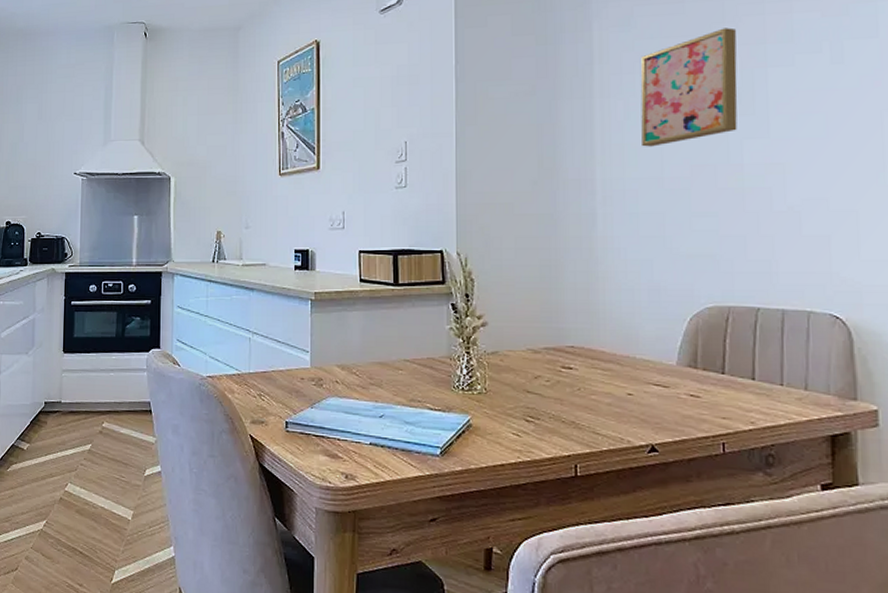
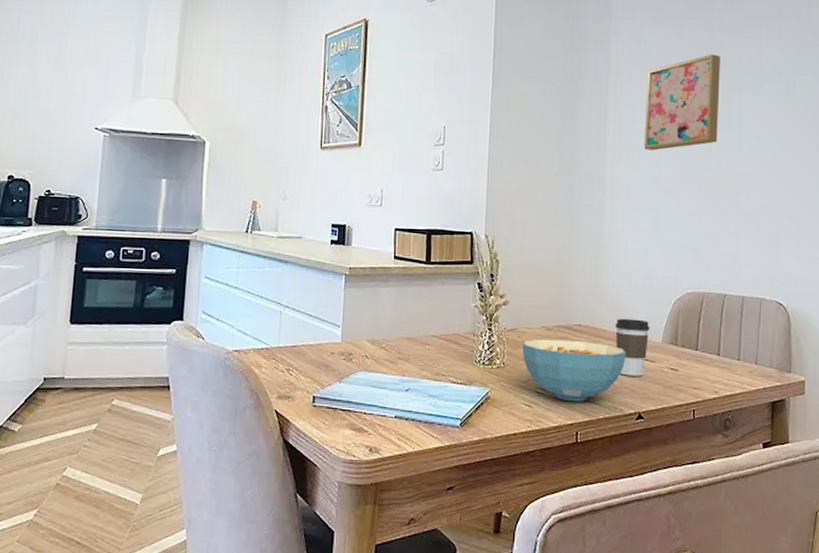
cereal bowl: none [506,362,632,432] -> present [522,339,626,402]
coffee cup: none [616,338,661,404] -> present [615,318,650,376]

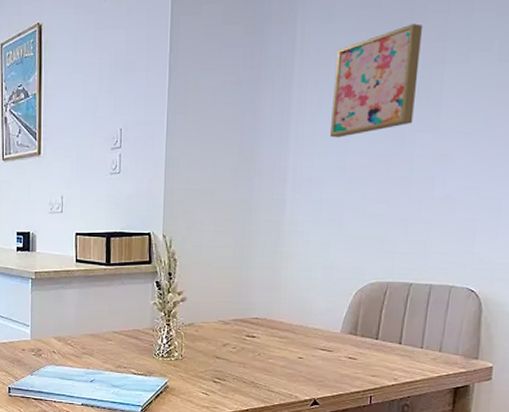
cereal bowl: present [522,339,626,402] -> none [199,332,303,390]
coffee cup: present [615,318,650,376] -> none [293,311,329,365]

